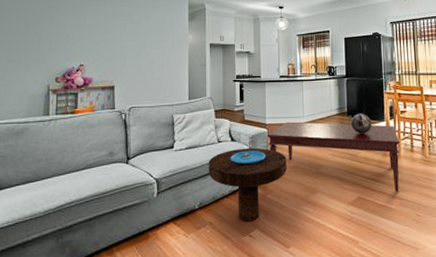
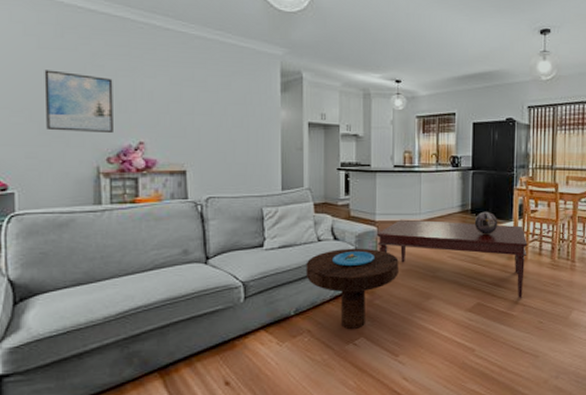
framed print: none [13,13,64,59] -> present [44,70,113,134]

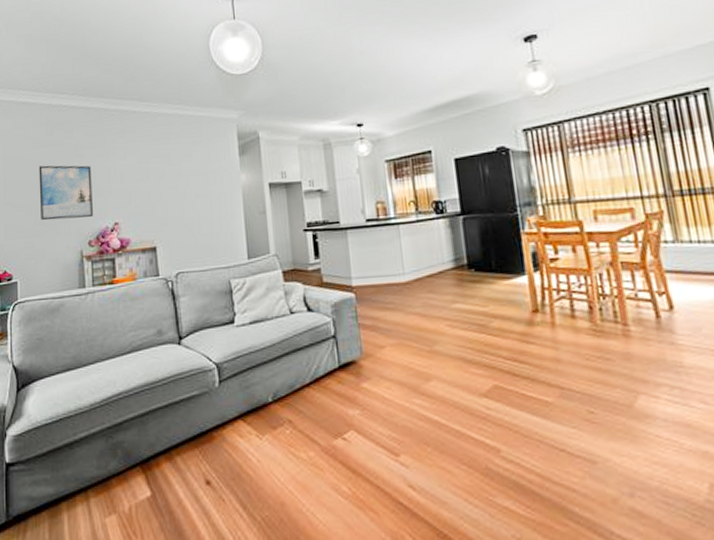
side table: present [306,248,399,329] -> none [280,319,387,419]
coffee table: present [376,219,528,298] -> none [354,280,558,378]
decorative sphere: present [474,211,498,235] -> none [474,264,507,295]

